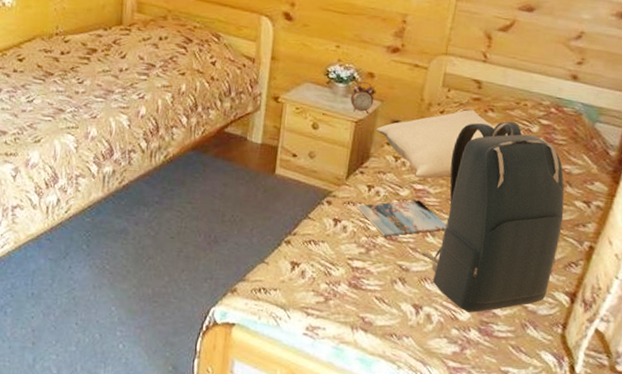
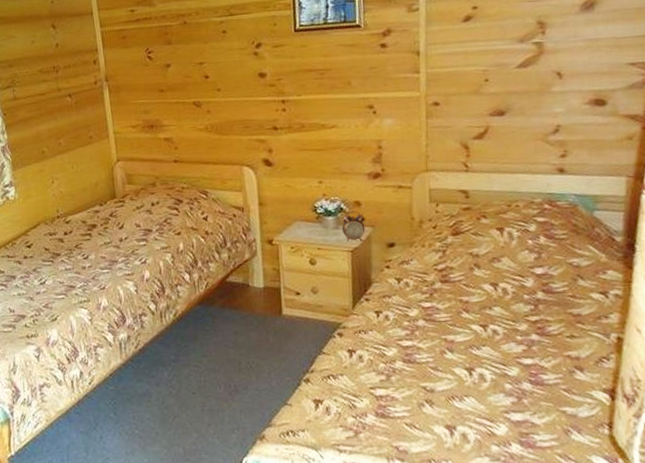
magazine: present [357,200,447,237] -> none [368,318,464,360]
pillow: present [376,110,508,179] -> none [373,220,506,296]
backpack: present [421,121,565,313] -> none [443,224,585,426]

